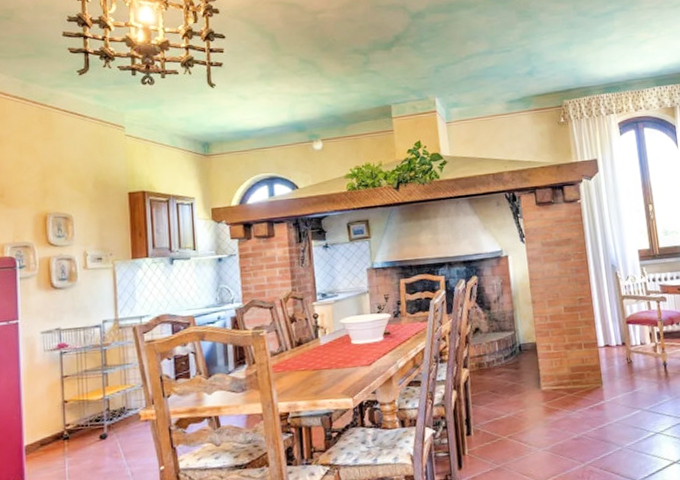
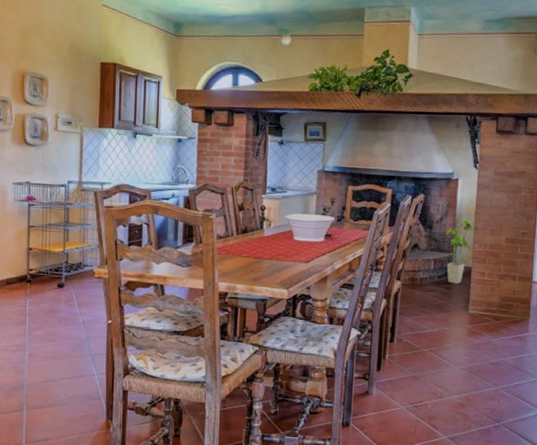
house plant: none [505,294,534,363] -> present [446,218,477,284]

